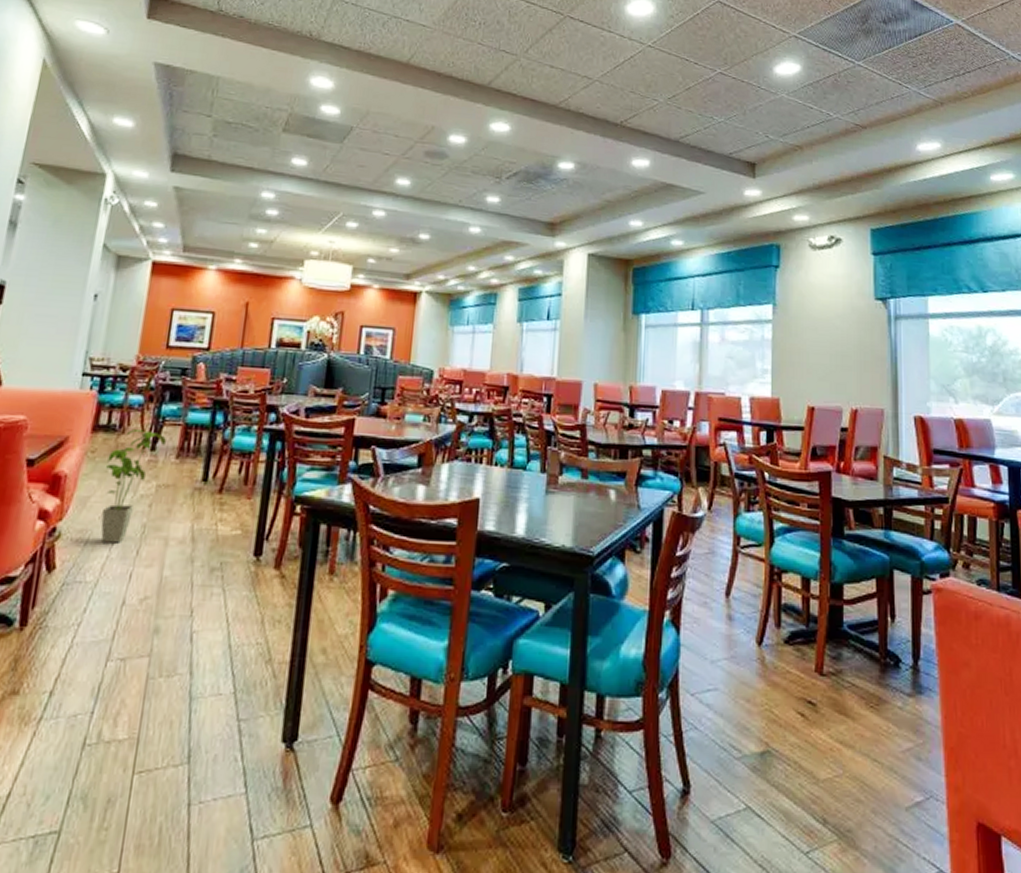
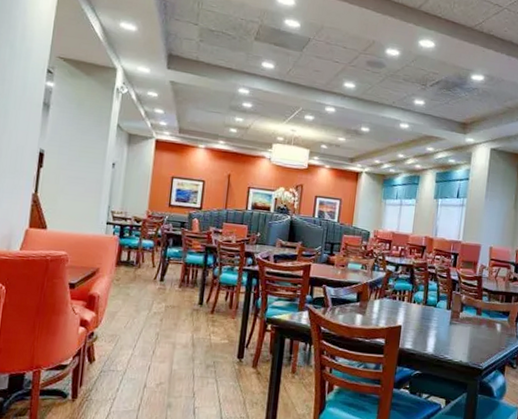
house plant: present [100,429,166,543] -> none [126,265,171,345]

